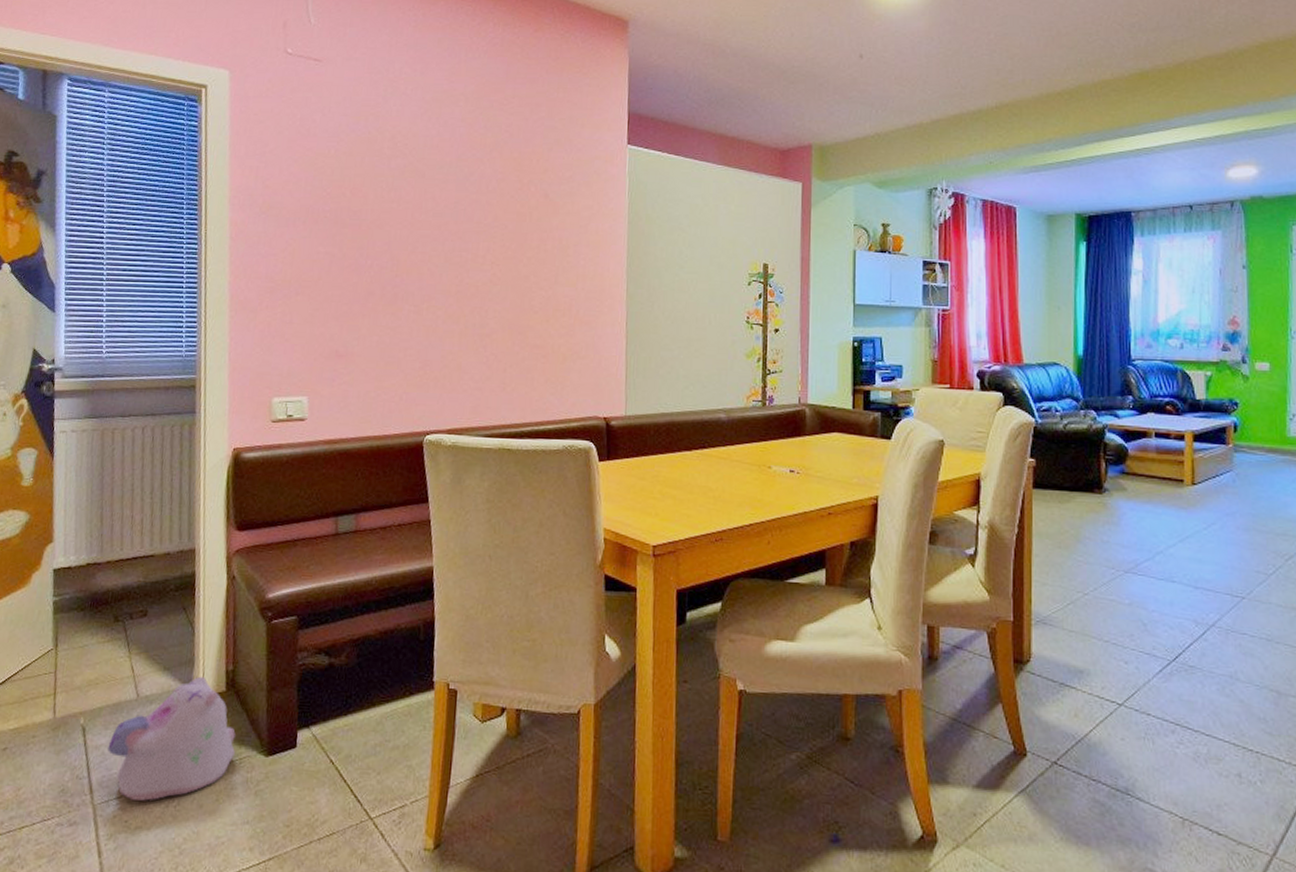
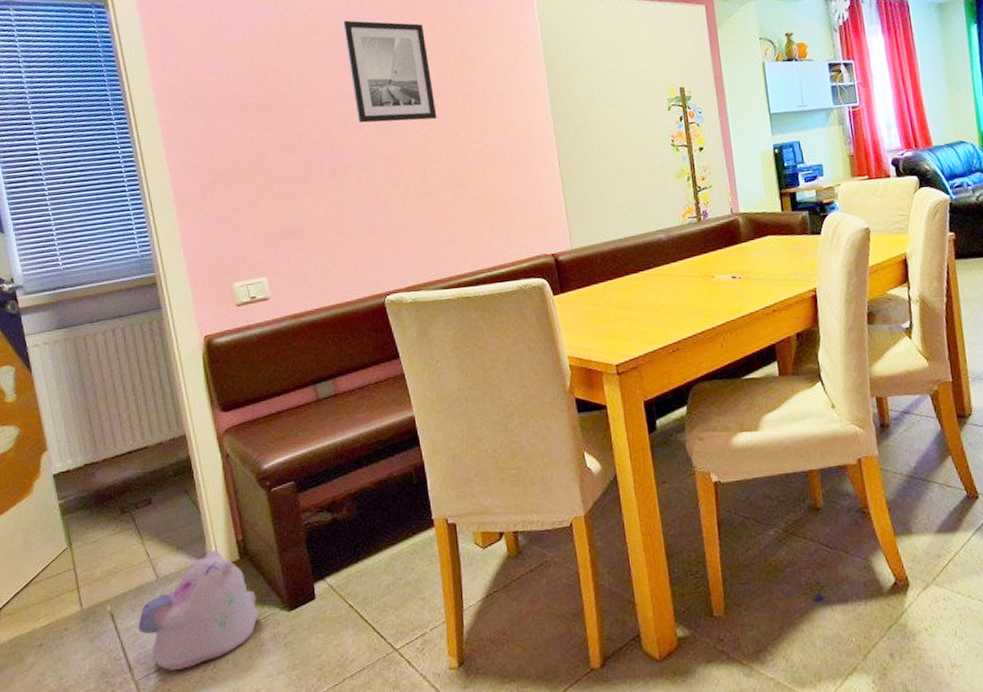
wall art: none [428,148,510,260] -> present [343,20,437,123]

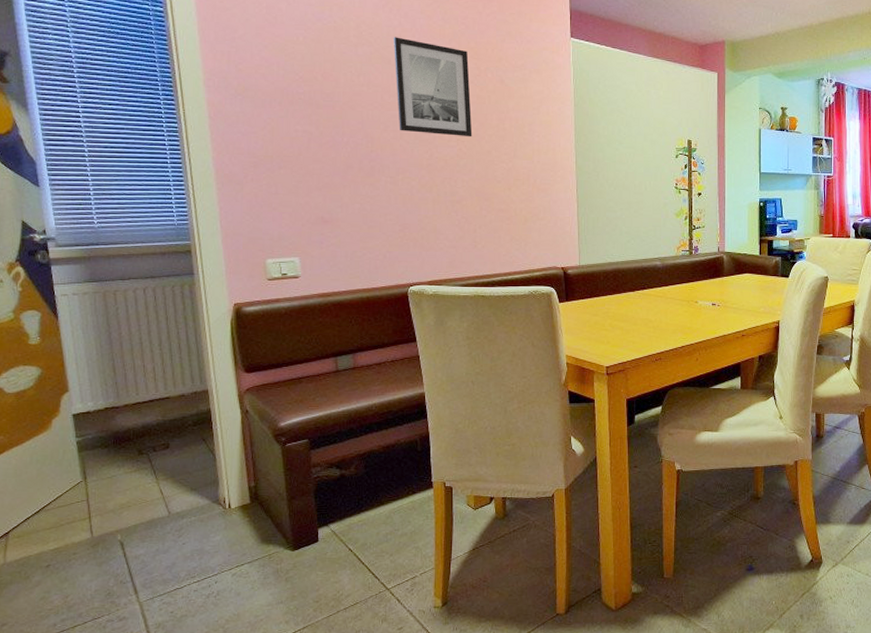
plush toy: present [138,549,259,670] -> none [147,493,264,595]

